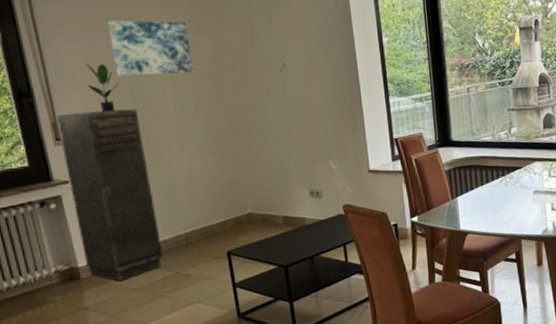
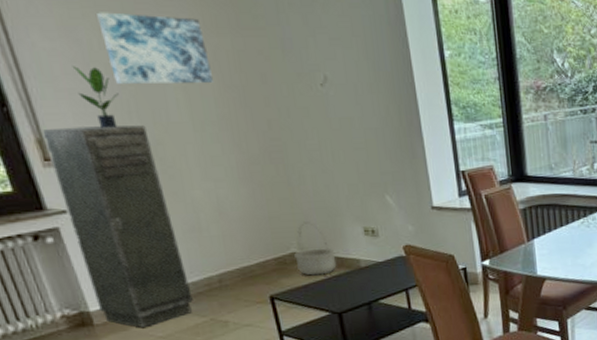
basket: none [249,185,285,233] -> present [293,221,337,276]

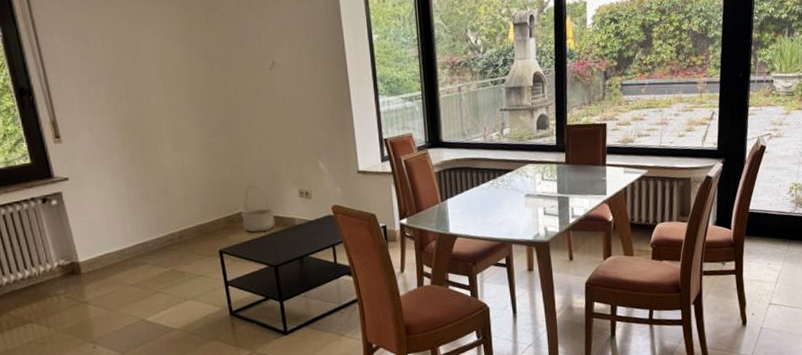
storage cabinet: present [42,125,193,328] -> none [56,107,158,277]
potted plant: present [72,66,119,128] -> none [81,62,114,110]
wall art: present [96,12,214,84] -> none [102,18,186,74]

